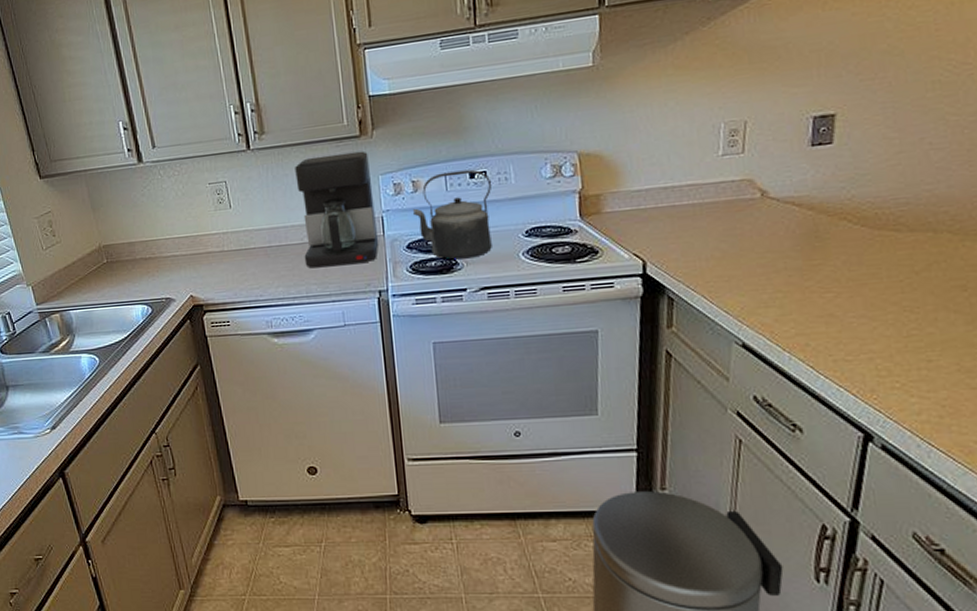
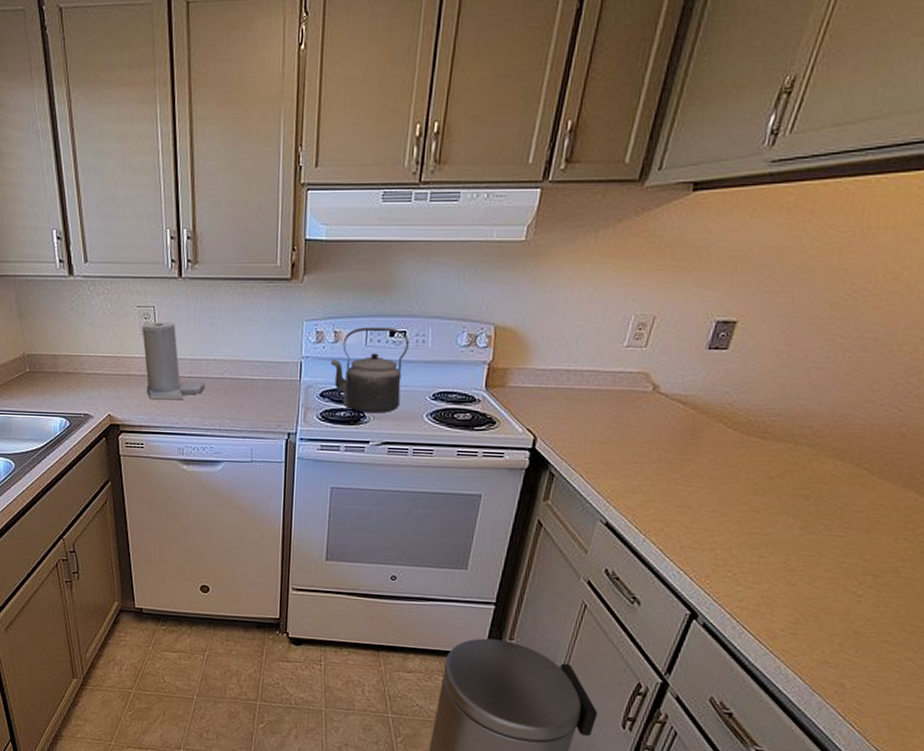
paper towel: none [215,194,287,275] -> present [142,322,205,400]
coffee maker: present [295,151,379,268] -> none [221,294,296,405]

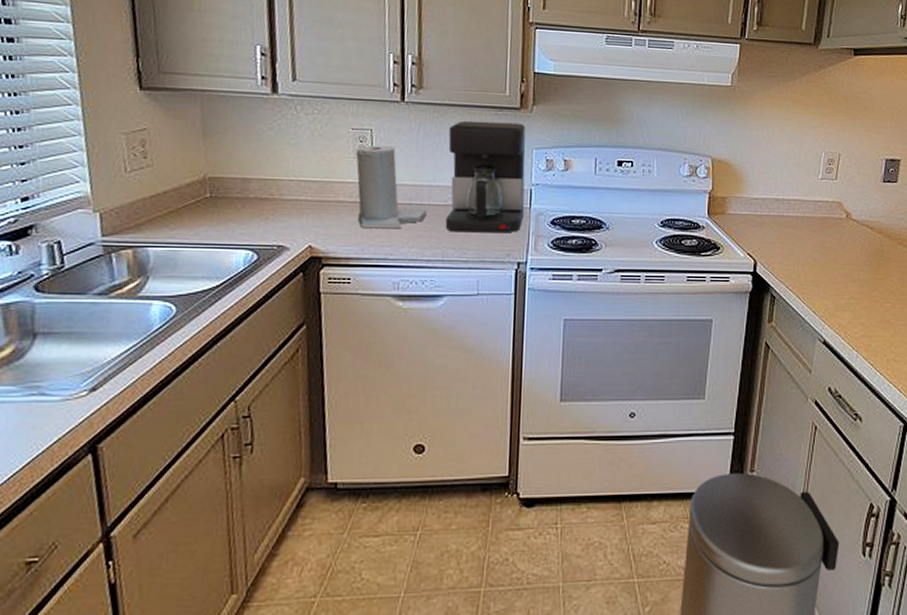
coffee maker: none [221,294,296,405] -> present [445,120,526,233]
kettle: present [331,327,409,413] -> none [562,156,636,241]

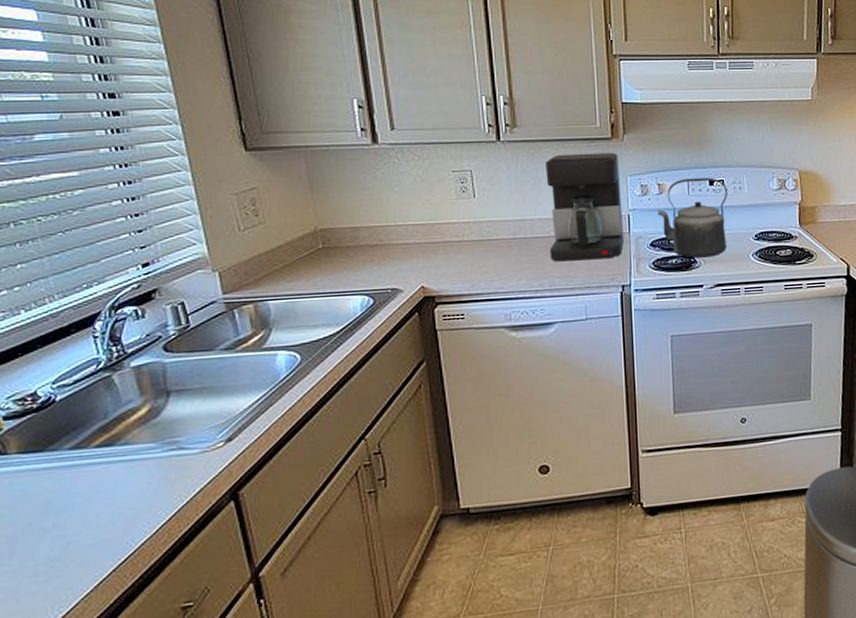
paper towel: present [356,145,427,229] -> none [458,185,531,266]
kettle: none [562,156,636,241] -> present [658,177,728,258]

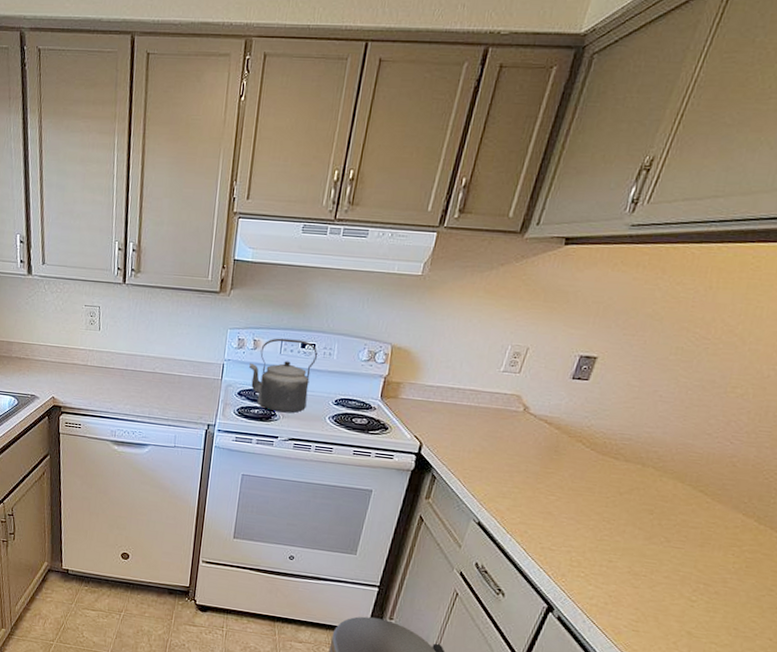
coffee maker: present [545,152,625,262] -> none [152,301,223,399]

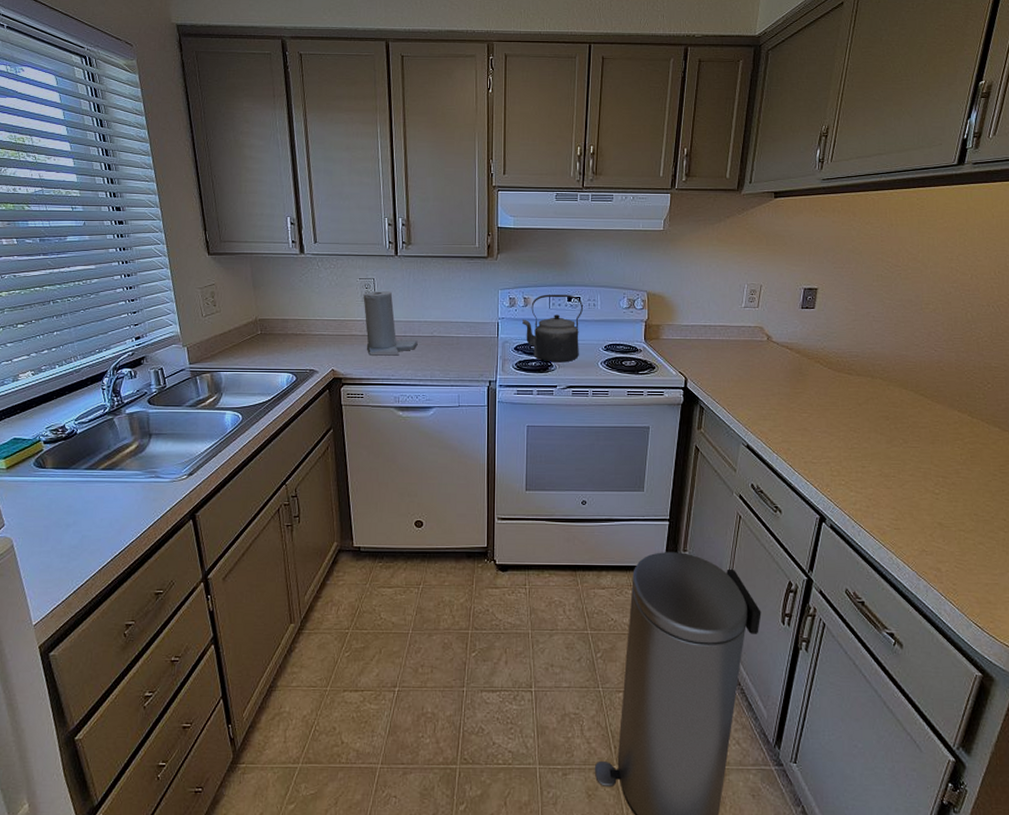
paper towel: none [87,320,139,389] -> present [363,291,418,356]

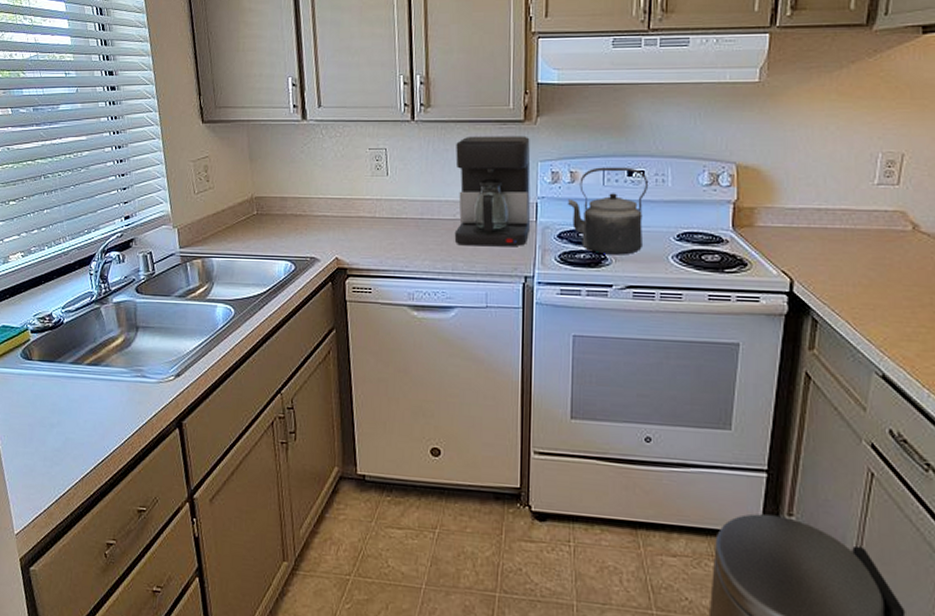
paper towel: present [363,291,418,356] -> none [373,164,437,243]
coffee maker: none [432,268,494,358] -> present [454,136,531,247]

